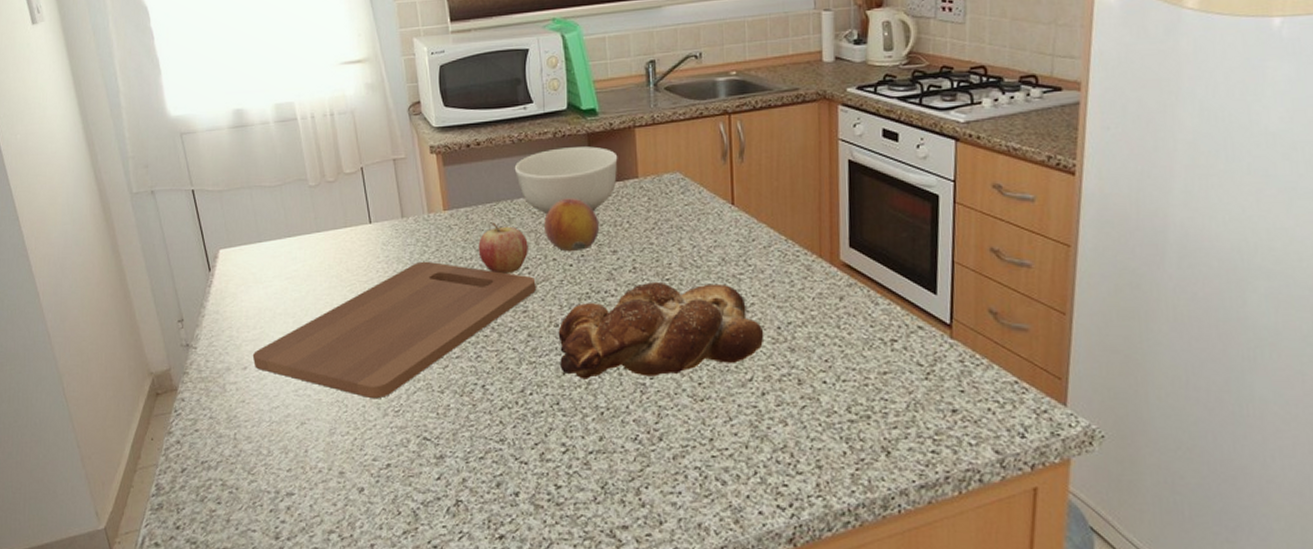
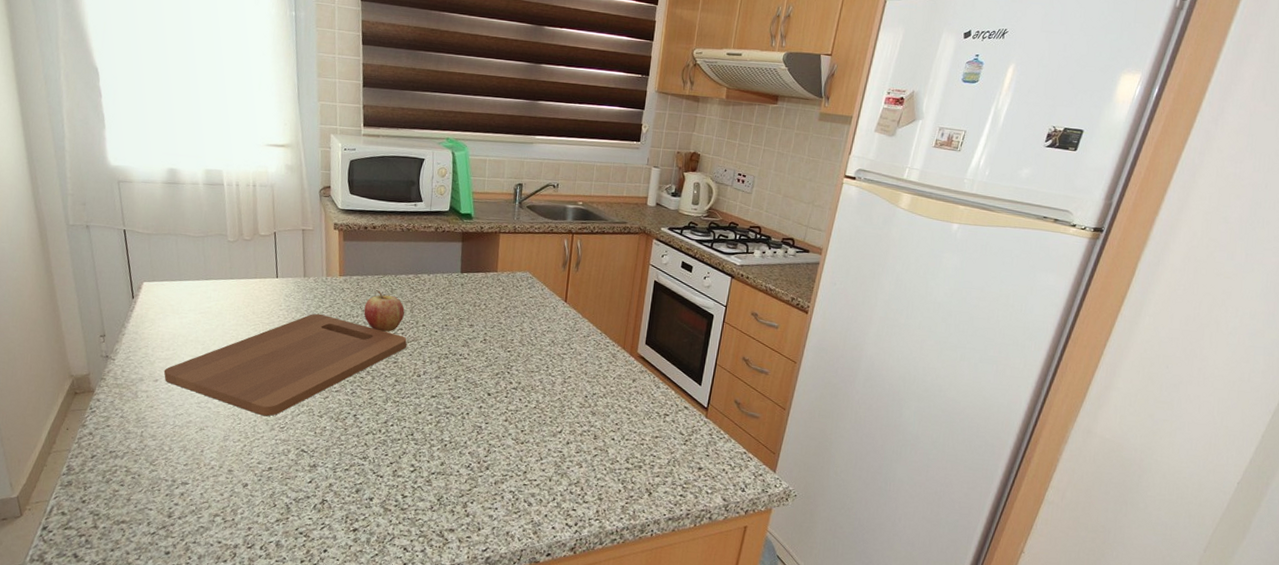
bowl: present [514,146,618,215] -> none [401,240,484,293]
fruit: present [544,198,600,252] -> none [418,279,463,322]
bread loaf: present [558,281,764,379] -> none [418,351,575,422]

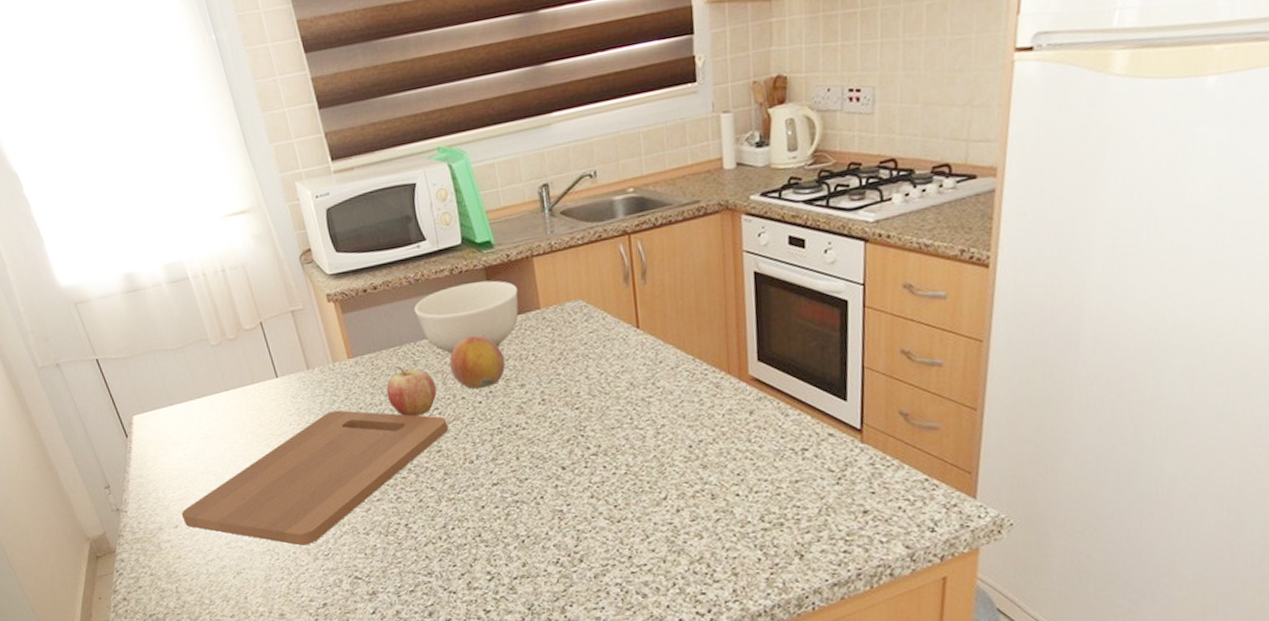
bowl: none [401,240,484,293] -> present [414,280,519,354]
fruit: none [418,279,463,322] -> present [449,335,506,390]

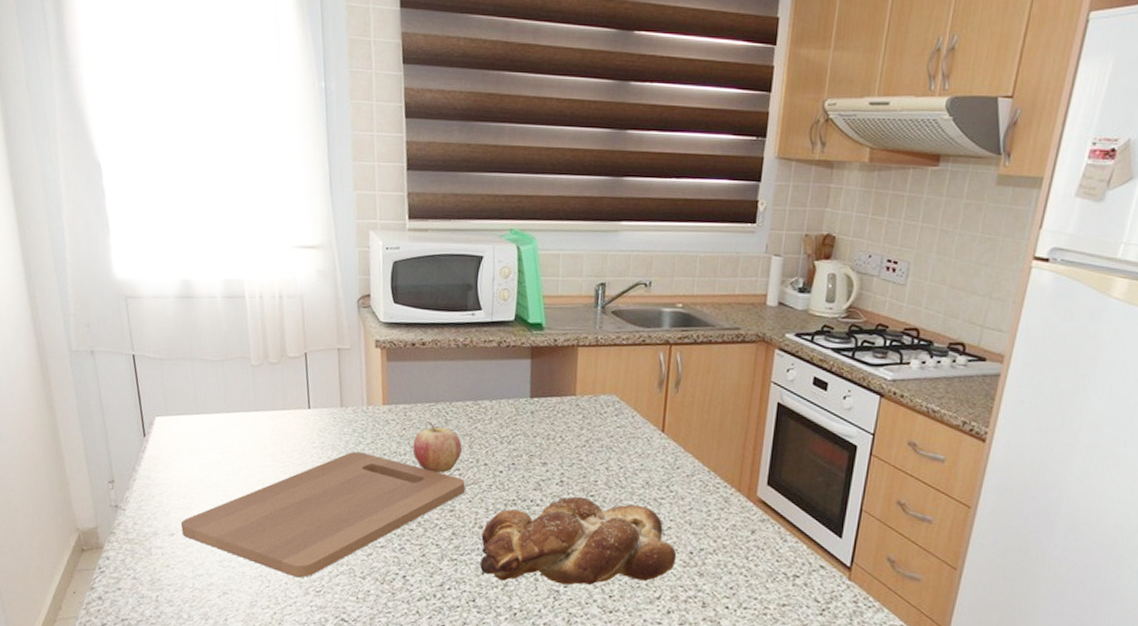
bowl: present [414,280,519,354] -> none [456,357,559,423]
fruit: present [449,335,506,390] -> none [479,407,533,460]
bread loaf: none [473,408,676,511] -> present [480,496,677,586]

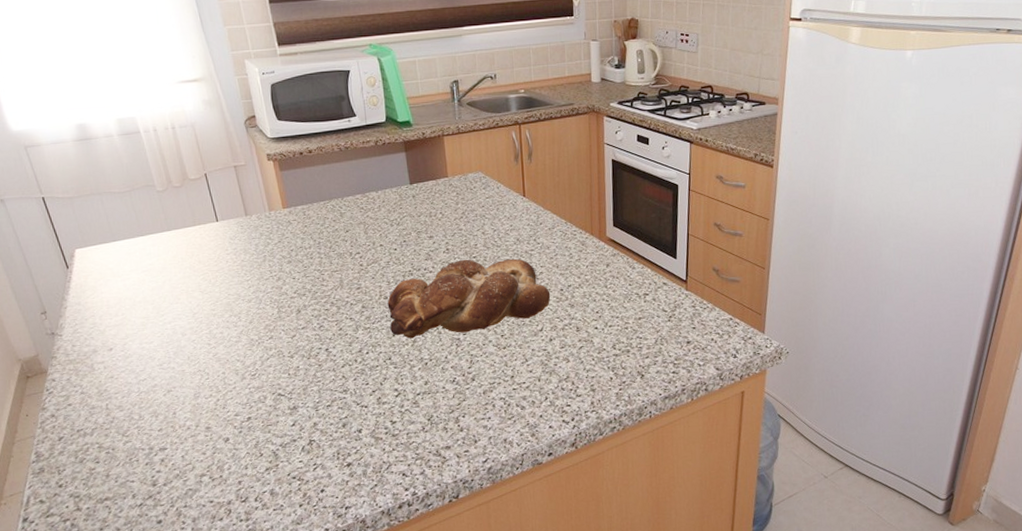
cutting board: present [180,451,466,578] -> none [116,251,367,367]
fruit: present [412,422,462,473] -> none [315,217,359,259]

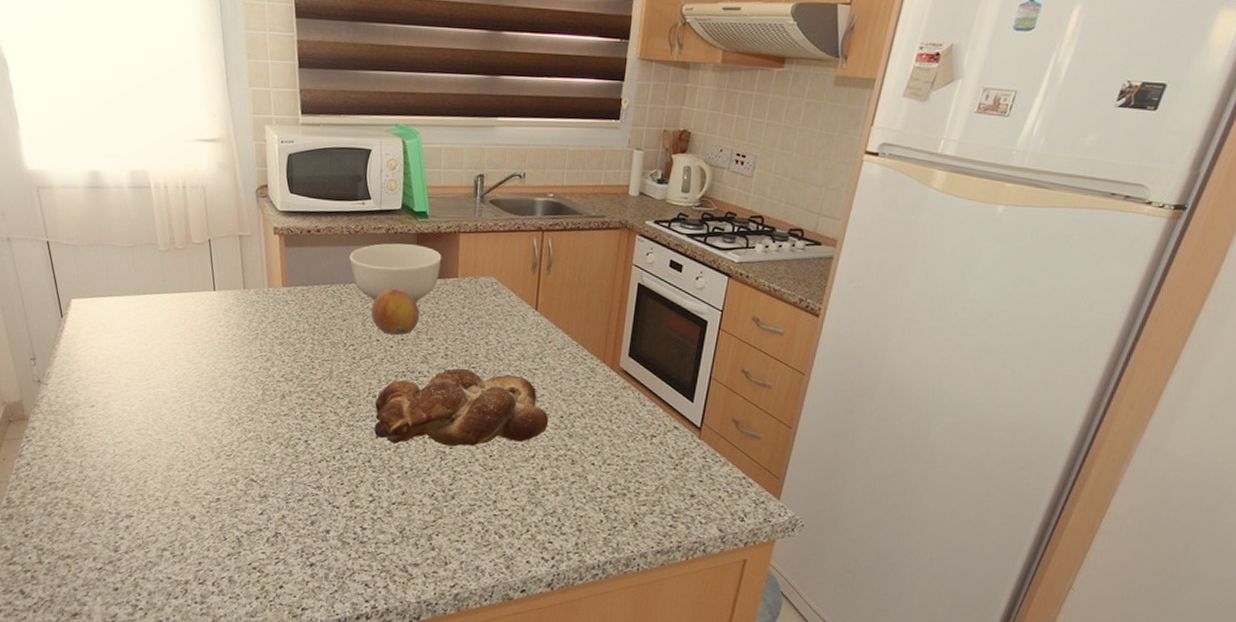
bowl: none [343,152,431,209] -> present [349,243,442,303]
fruit: none [371,195,418,239] -> present [371,288,420,336]

